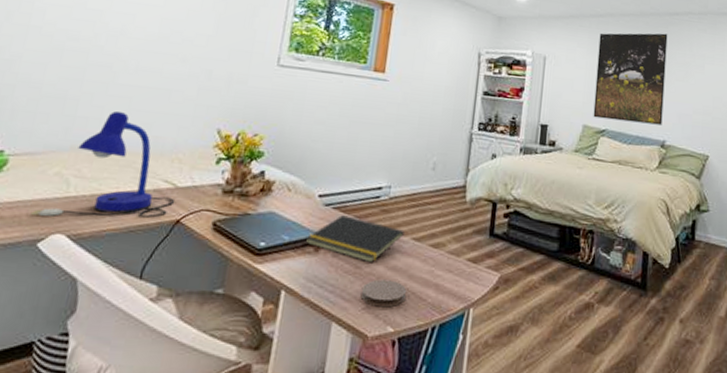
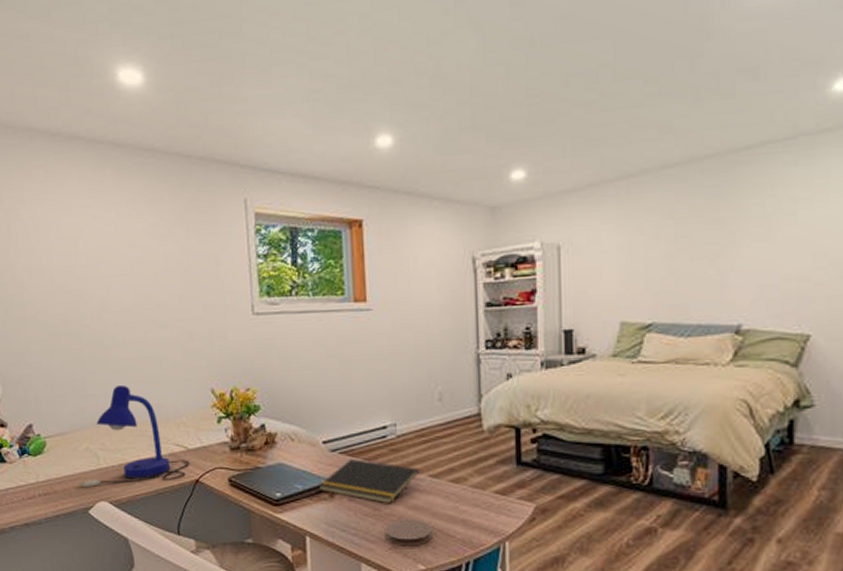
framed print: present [593,33,668,125] -> none [632,179,735,311]

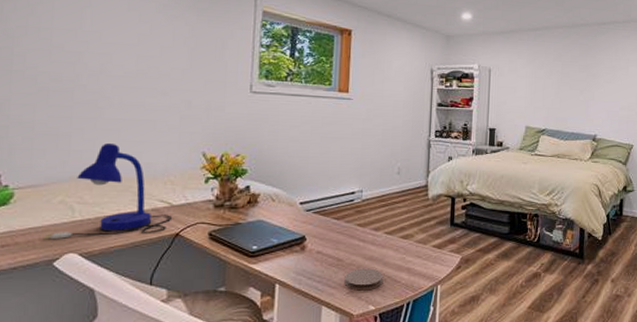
notepad: present [318,459,419,504] -> none [292,218,377,256]

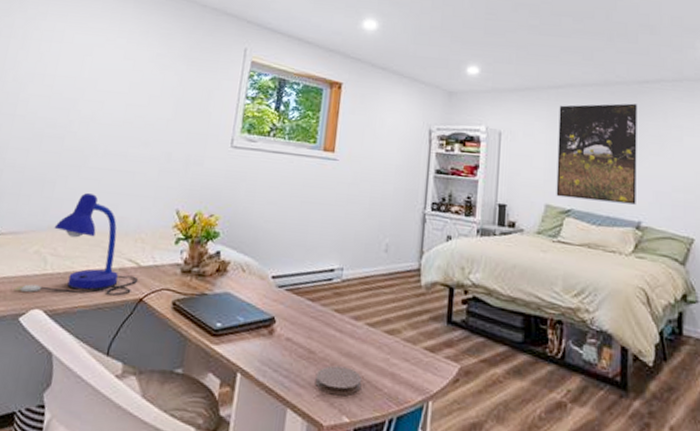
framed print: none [534,41,597,122] -> present [556,103,638,205]

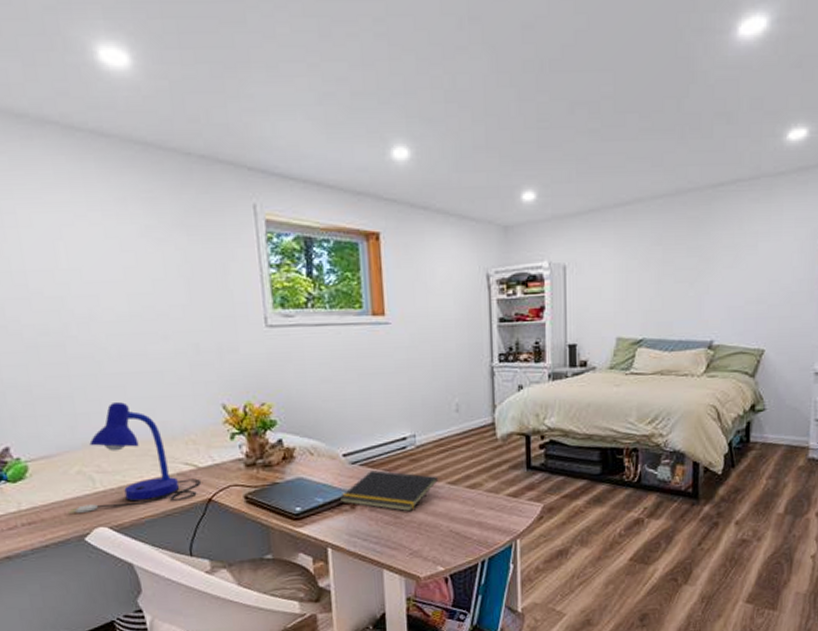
notepad: none [259,297,358,349] -> present [339,470,438,512]
coaster: present [315,365,362,396] -> none [405,524,451,551]
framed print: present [556,103,638,205] -> none [627,212,711,328]

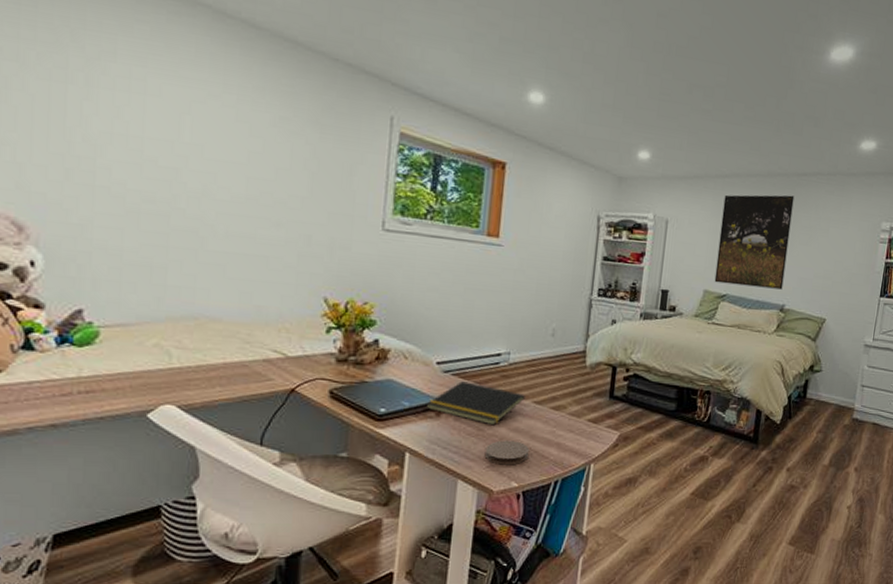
desk lamp: present [68,402,202,514] -> none [134,280,288,388]
coaster: none [405,524,451,551] -> present [484,440,530,465]
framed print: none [627,212,711,328] -> present [714,194,795,290]

